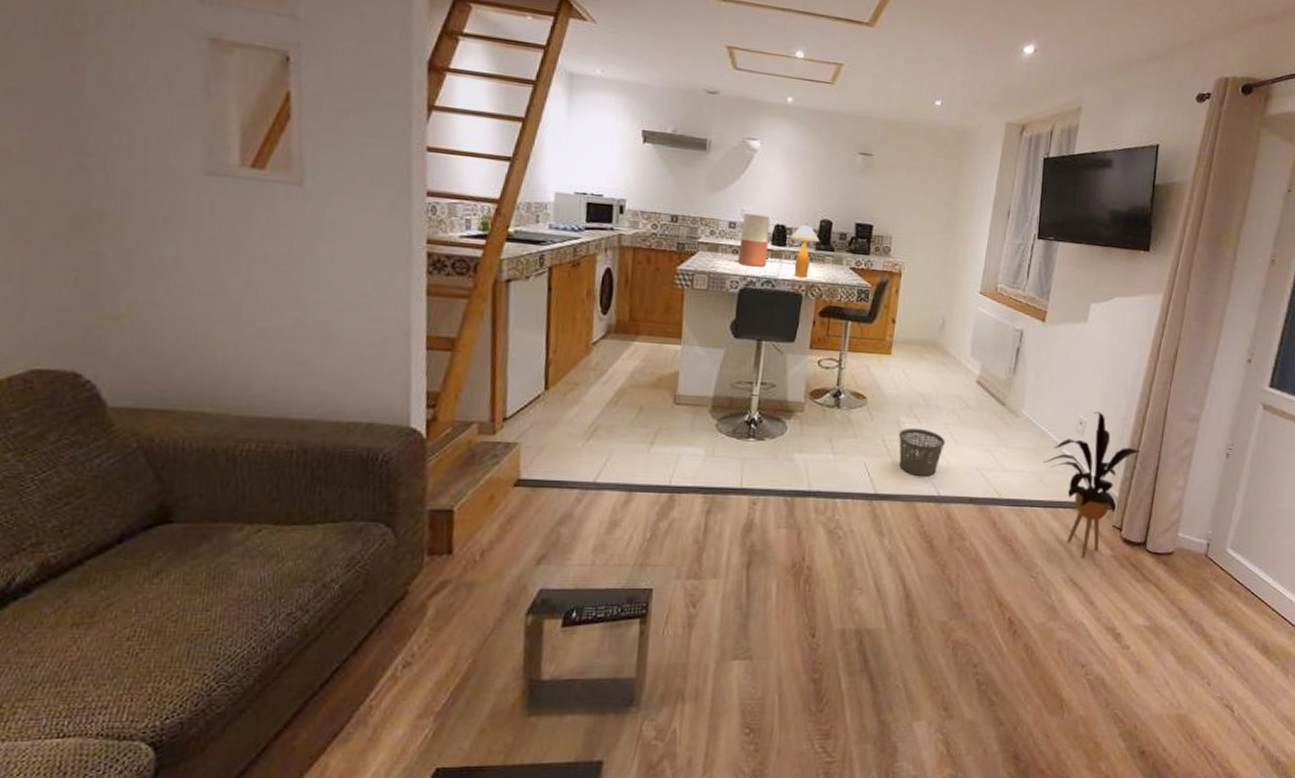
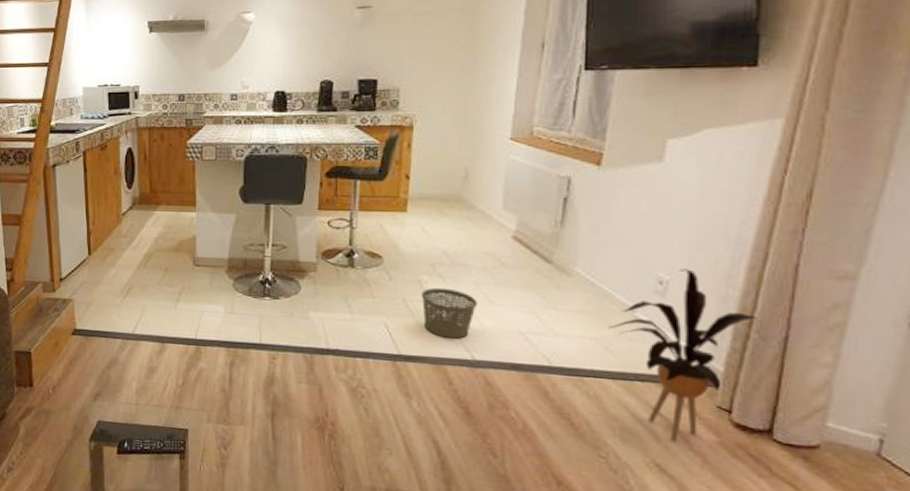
vase: present [737,213,770,268] -> none [241,84,270,136]
table lamp: present [789,222,820,279] -> none [290,86,321,141]

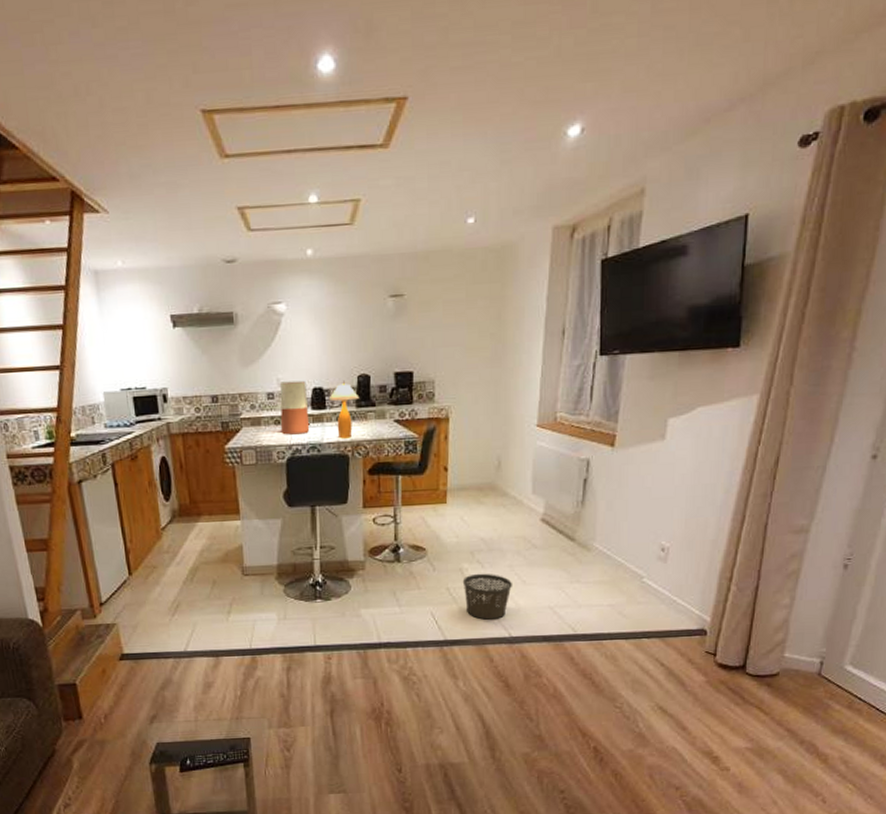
vase: none [241,84,270,136] -> present [280,380,310,436]
table lamp: none [290,86,321,141] -> present [328,381,360,439]
house plant: present [609,268,758,441] -> none [622,535,737,685]

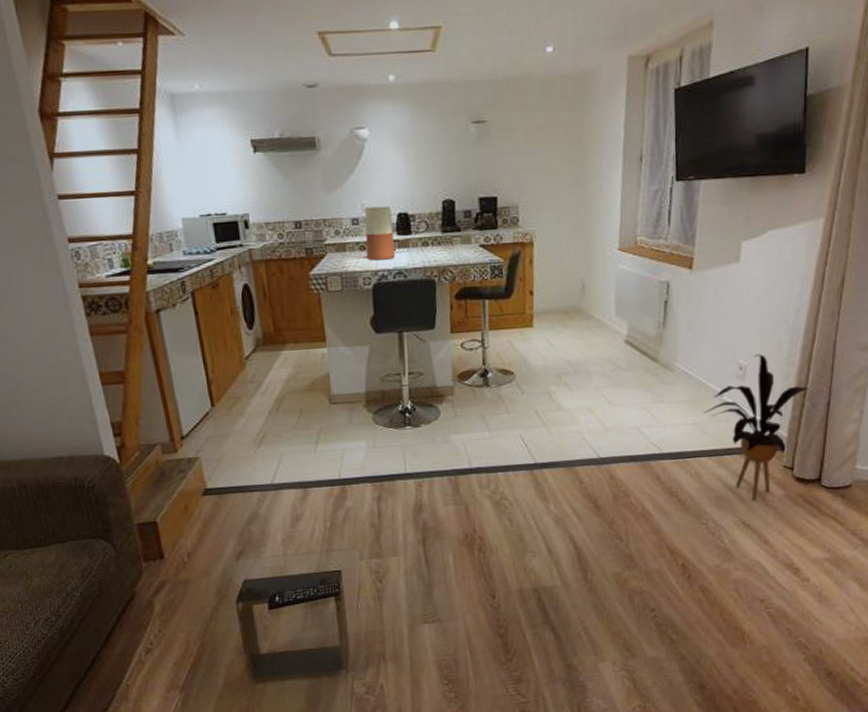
table lamp: present [328,381,360,439] -> none [414,206,445,264]
basket: present [462,573,512,620] -> none [550,395,599,442]
house plant: none [622,535,737,685] -> present [704,354,810,500]

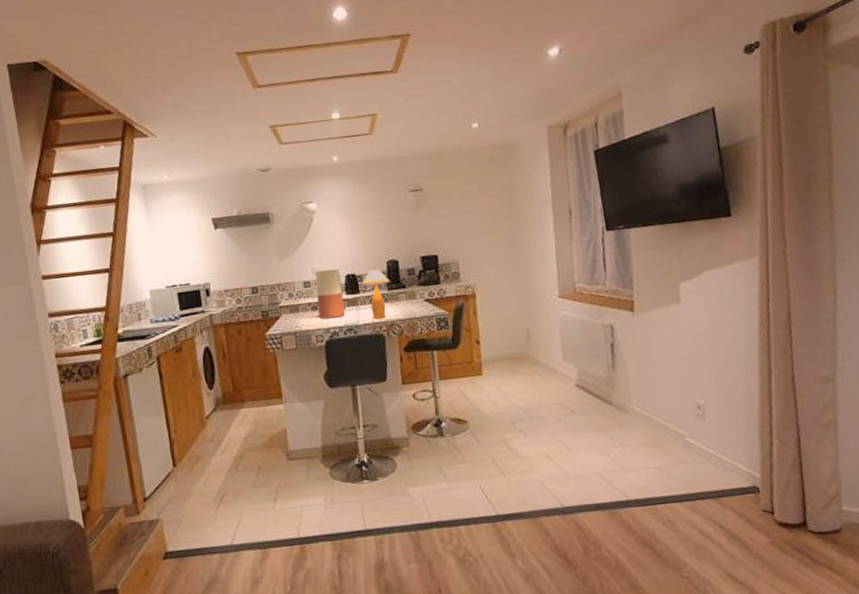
table lamp: none [414,206,445,264] -> present [361,267,390,320]
house plant: present [704,354,810,500] -> none [667,392,776,549]

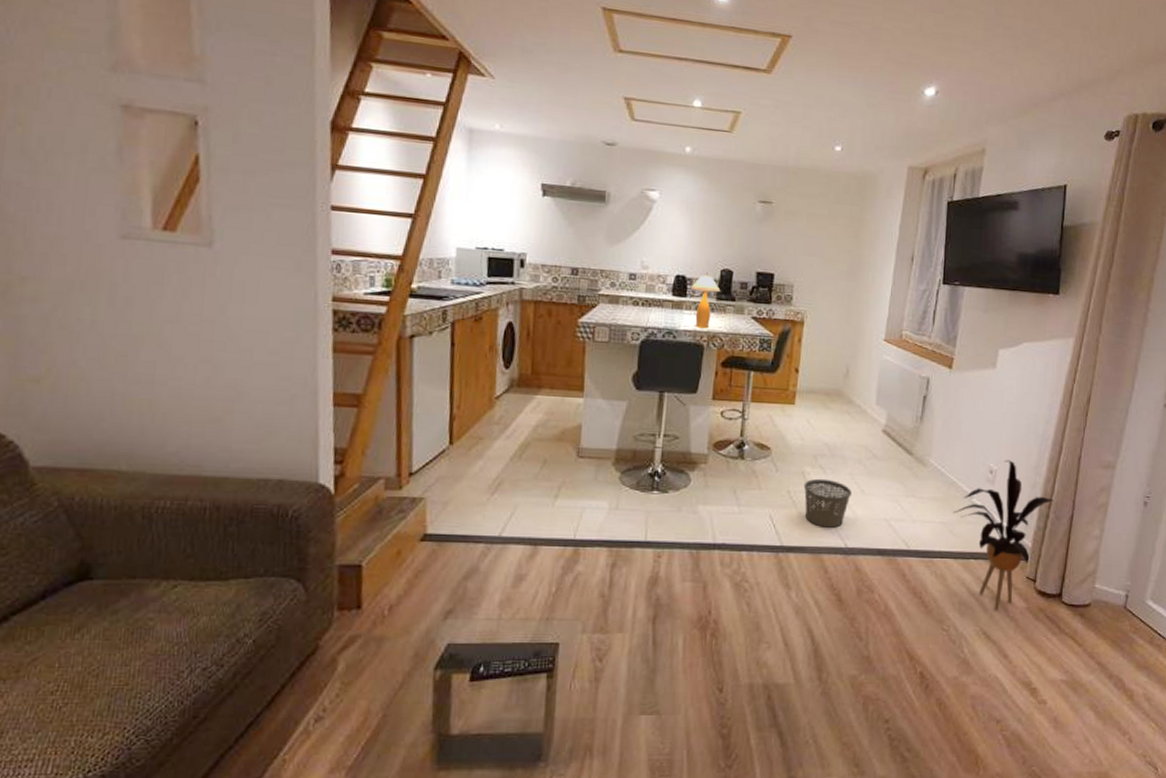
vase: present [315,268,346,320] -> none [638,264,670,320]
basket: none [507,442,558,491] -> present [803,478,852,528]
house plant: none [667,392,776,549] -> present [953,460,1055,610]

